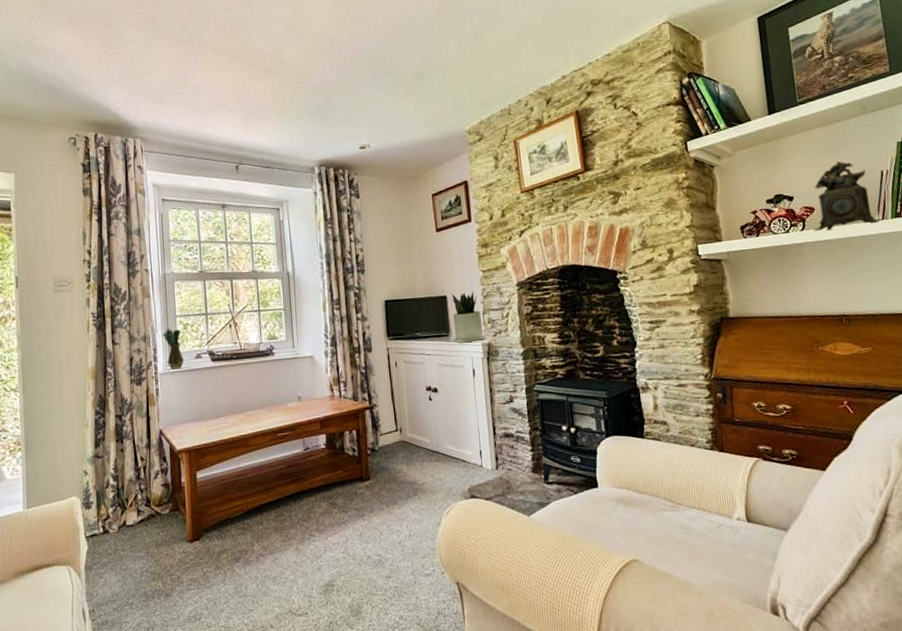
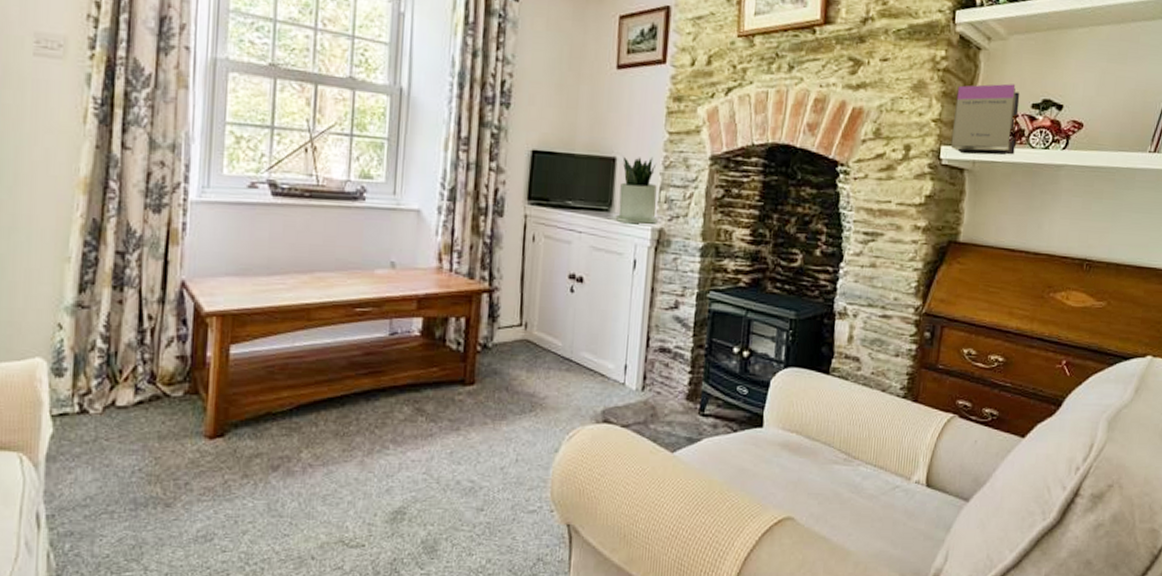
vase: present [163,328,184,370] -> none [202,137,230,200]
books: none [701,188,761,249] -> present [950,83,1020,156]
clock: present [814,160,880,232] -> none [1076,70,1151,155]

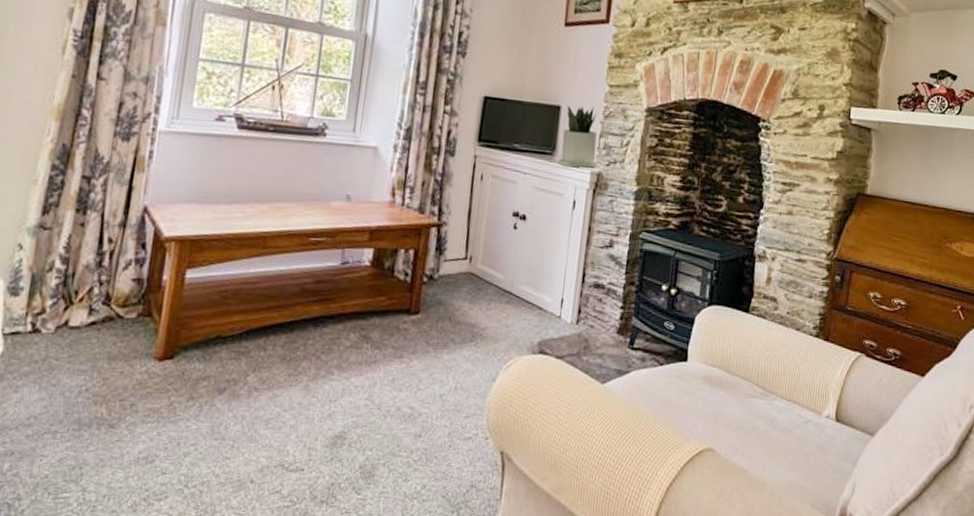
books: present [950,83,1020,156] -> none [859,54,920,118]

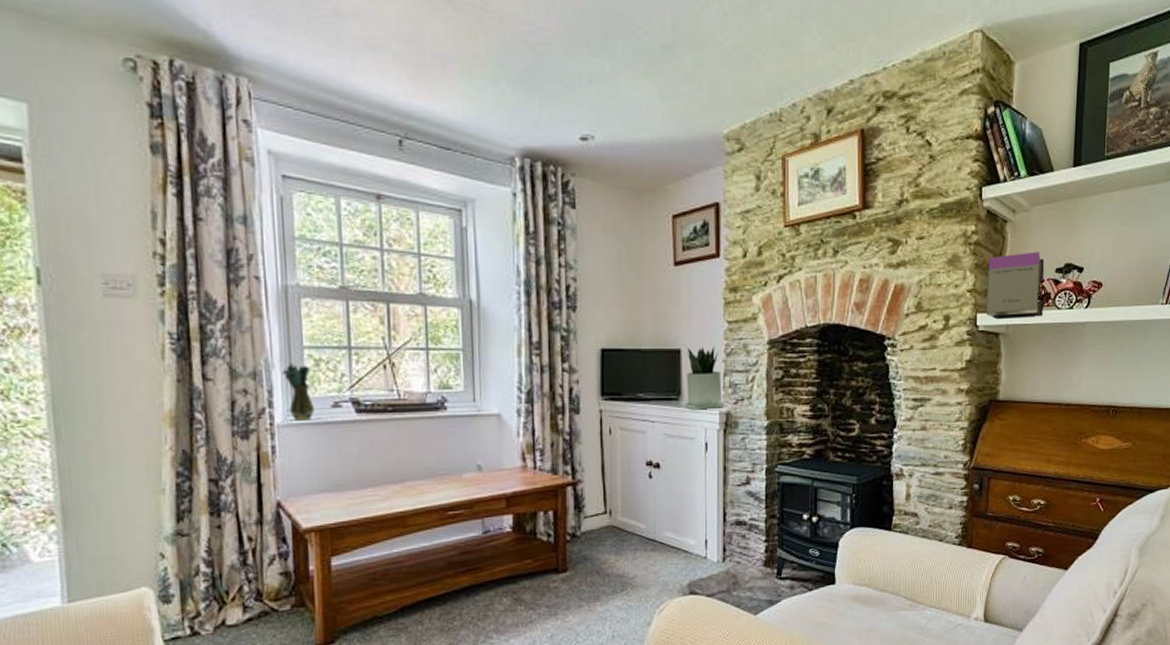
vase: none [174,72,201,131] -> present [282,362,314,421]
books: none [859,54,920,118] -> present [985,252,1045,320]

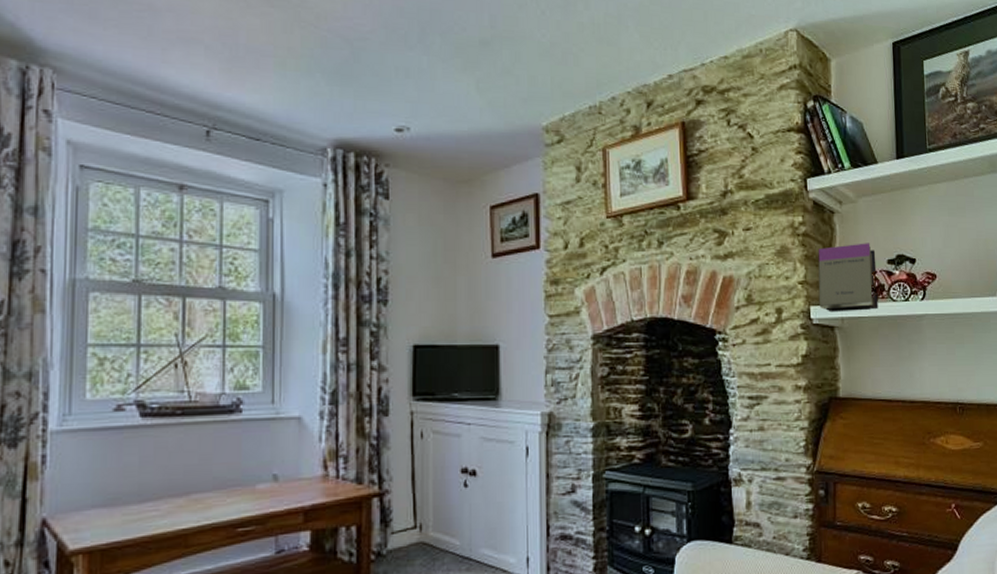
vase: present [282,362,314,421] -> none [61,362,94,427]
planter: present [684,345,725,410] -> none [503,341,547,411]

